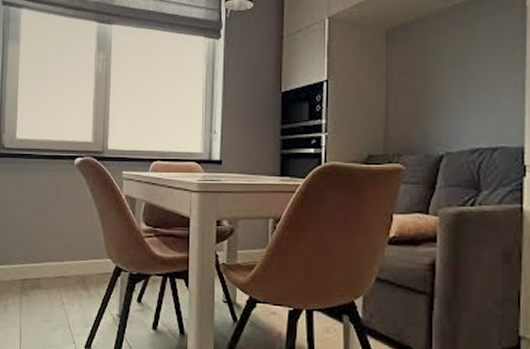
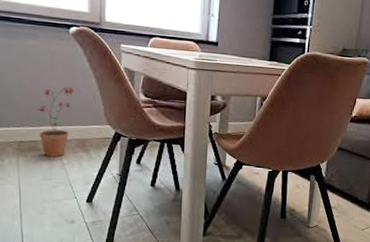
potted plant: none [40,219,77,295] -> present [37,86,74,157]

